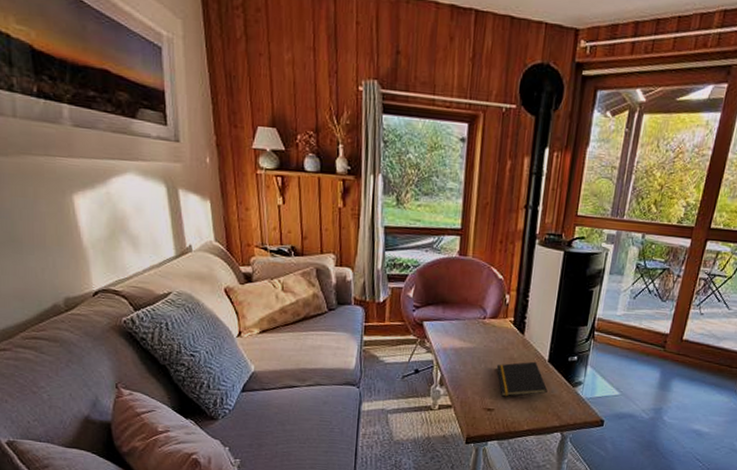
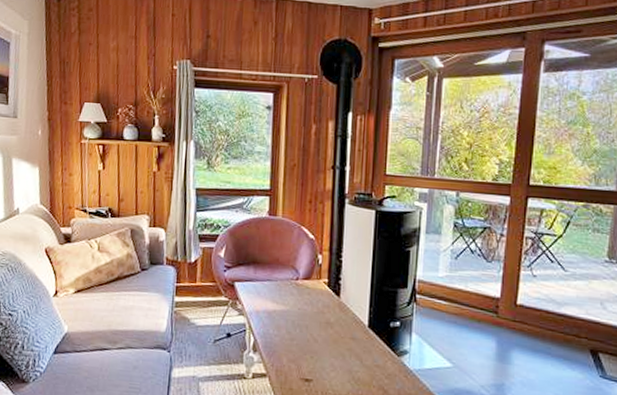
notepad: present [496,361,548,397] -> none [312,326,370,366]

